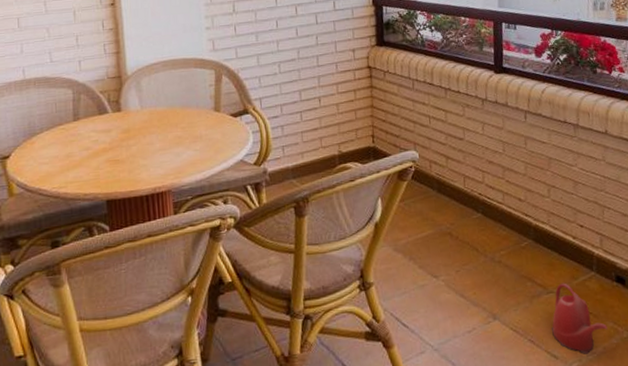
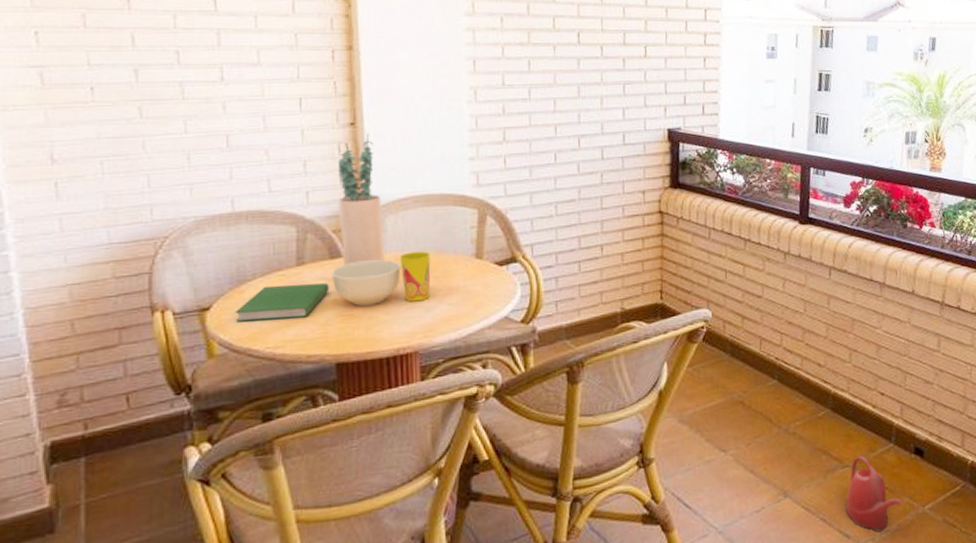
hardcover book: none [28,135,100,168] -> present [235,283,330,322]
bowl: none [100,114,155,153] -> present [331,259,401,306]
vase: none [102,12,142,120] -> present [337,134,385,265]
cup: none [153,106,179,149] -> present [399,251,431,302]

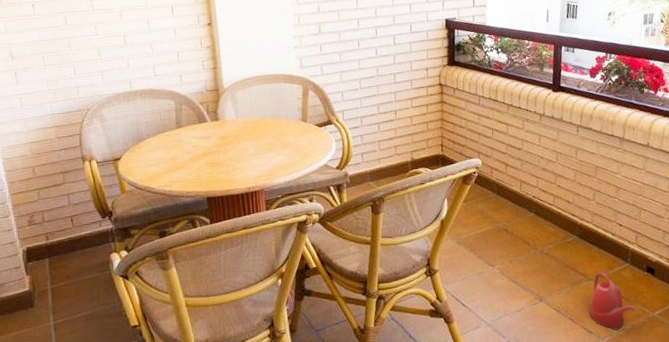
hardcover book: present [235,283,330,322] -> none [137,141,200,168]
bowl: present [331,259,401,306] -> none [200,123,249,157]
vase: present [337,134,385,265] -> none [200,31,237,128]
cup: present [399,251,431,302] -> none [247,117,270,154]

